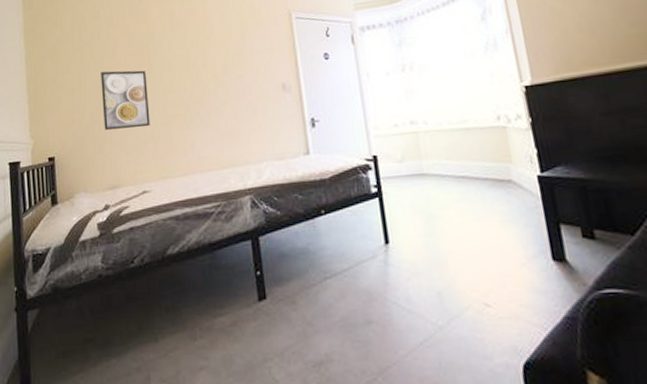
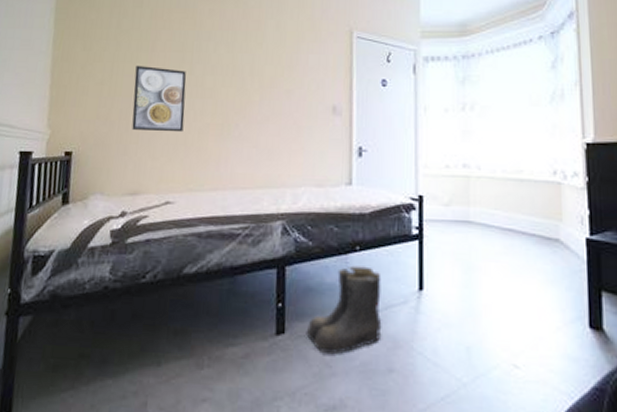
boots: none [285,228,356,314] -> present [306,265,382,355]

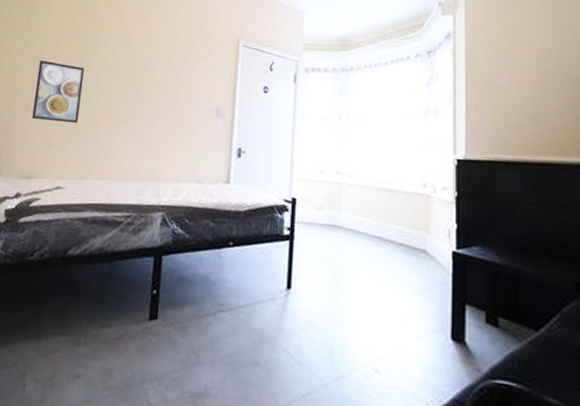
boots: present [306,265,382,355] -> none [177,260,252,344]

